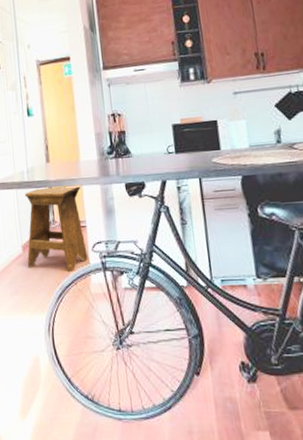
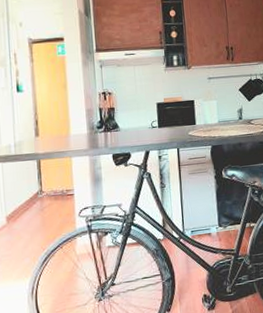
stool: present [24,185,88,273] -> none [11,157,74,238]

